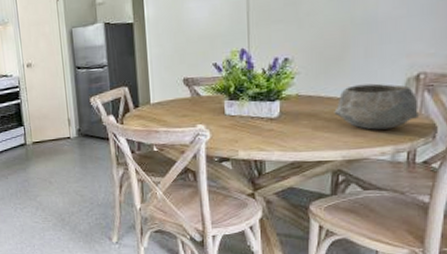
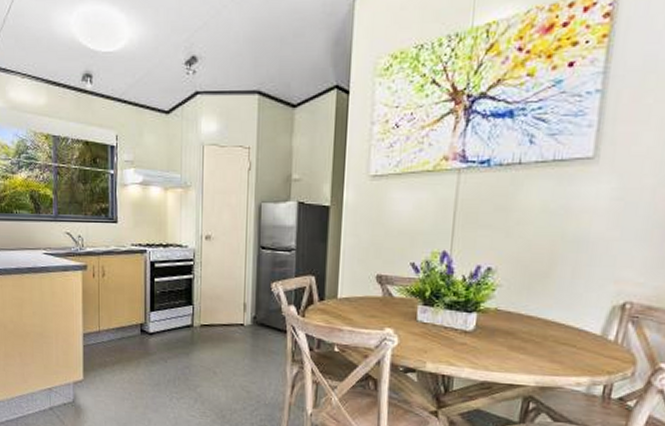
bowl: present [334,83,420,130] -> none [532,306,622,359]

